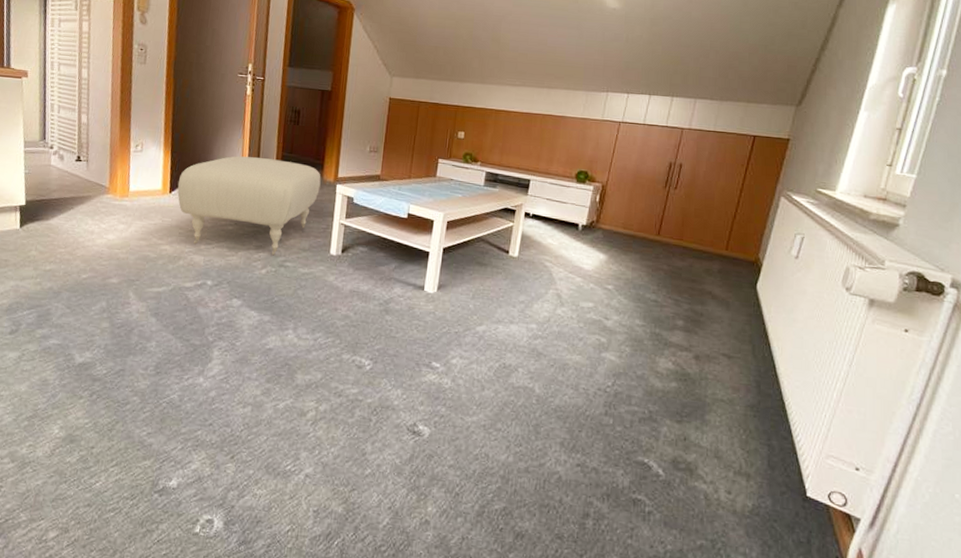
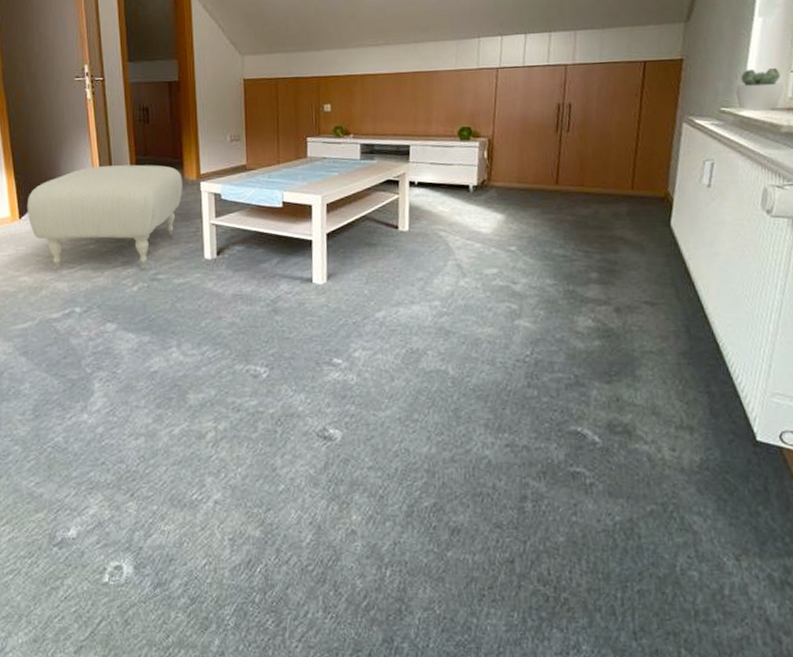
succulent plant: none [833,157,878,197] -> present [735,67,784,111]

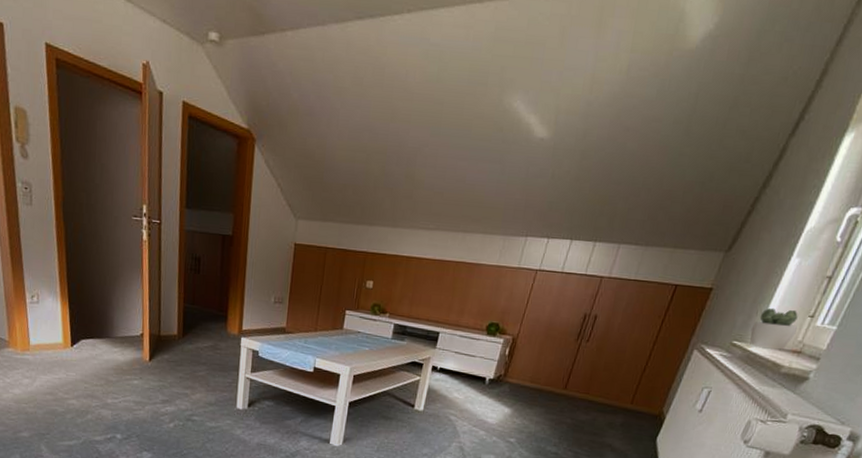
ottoman: present [27,164,183,271] -> none [78,307,225,410]

